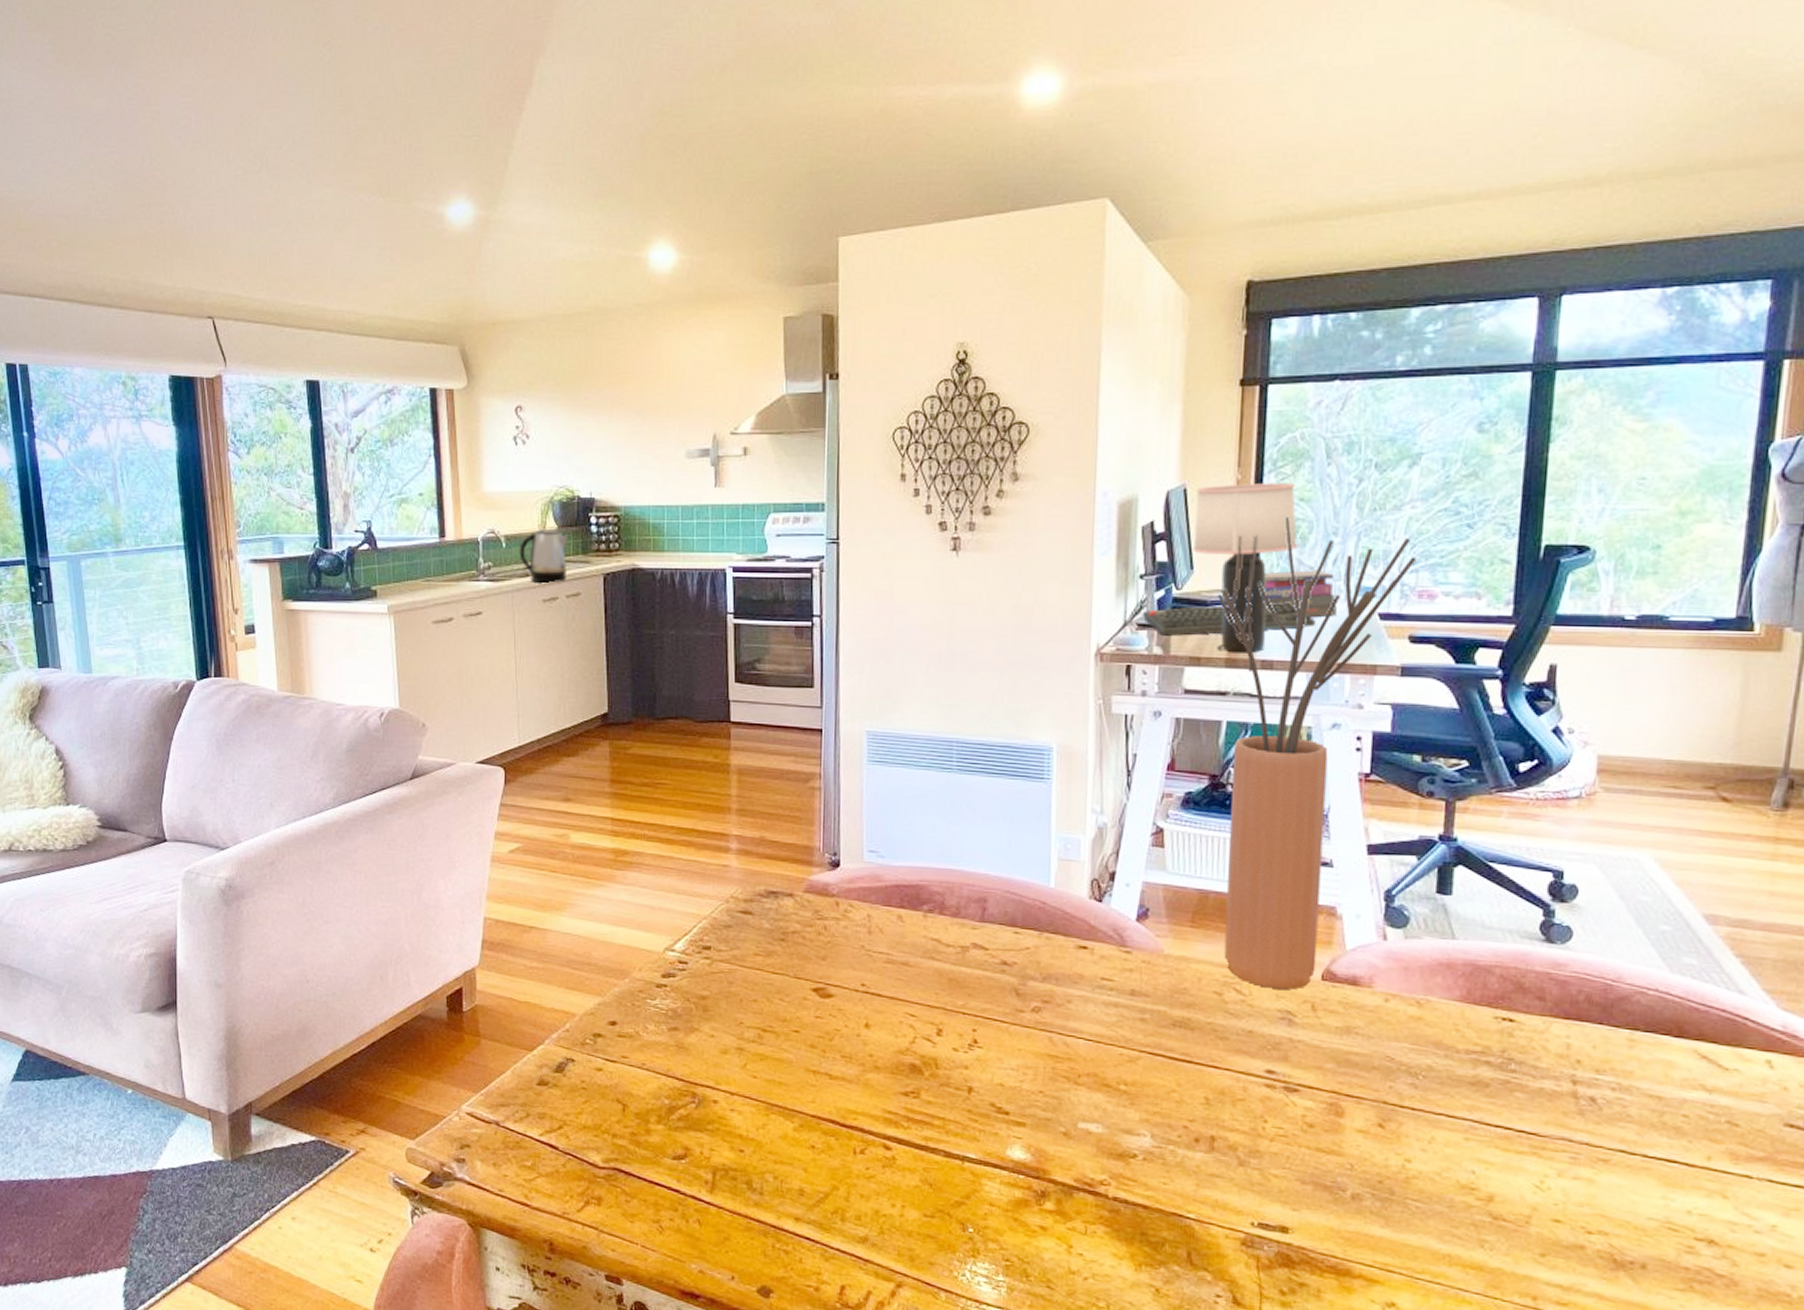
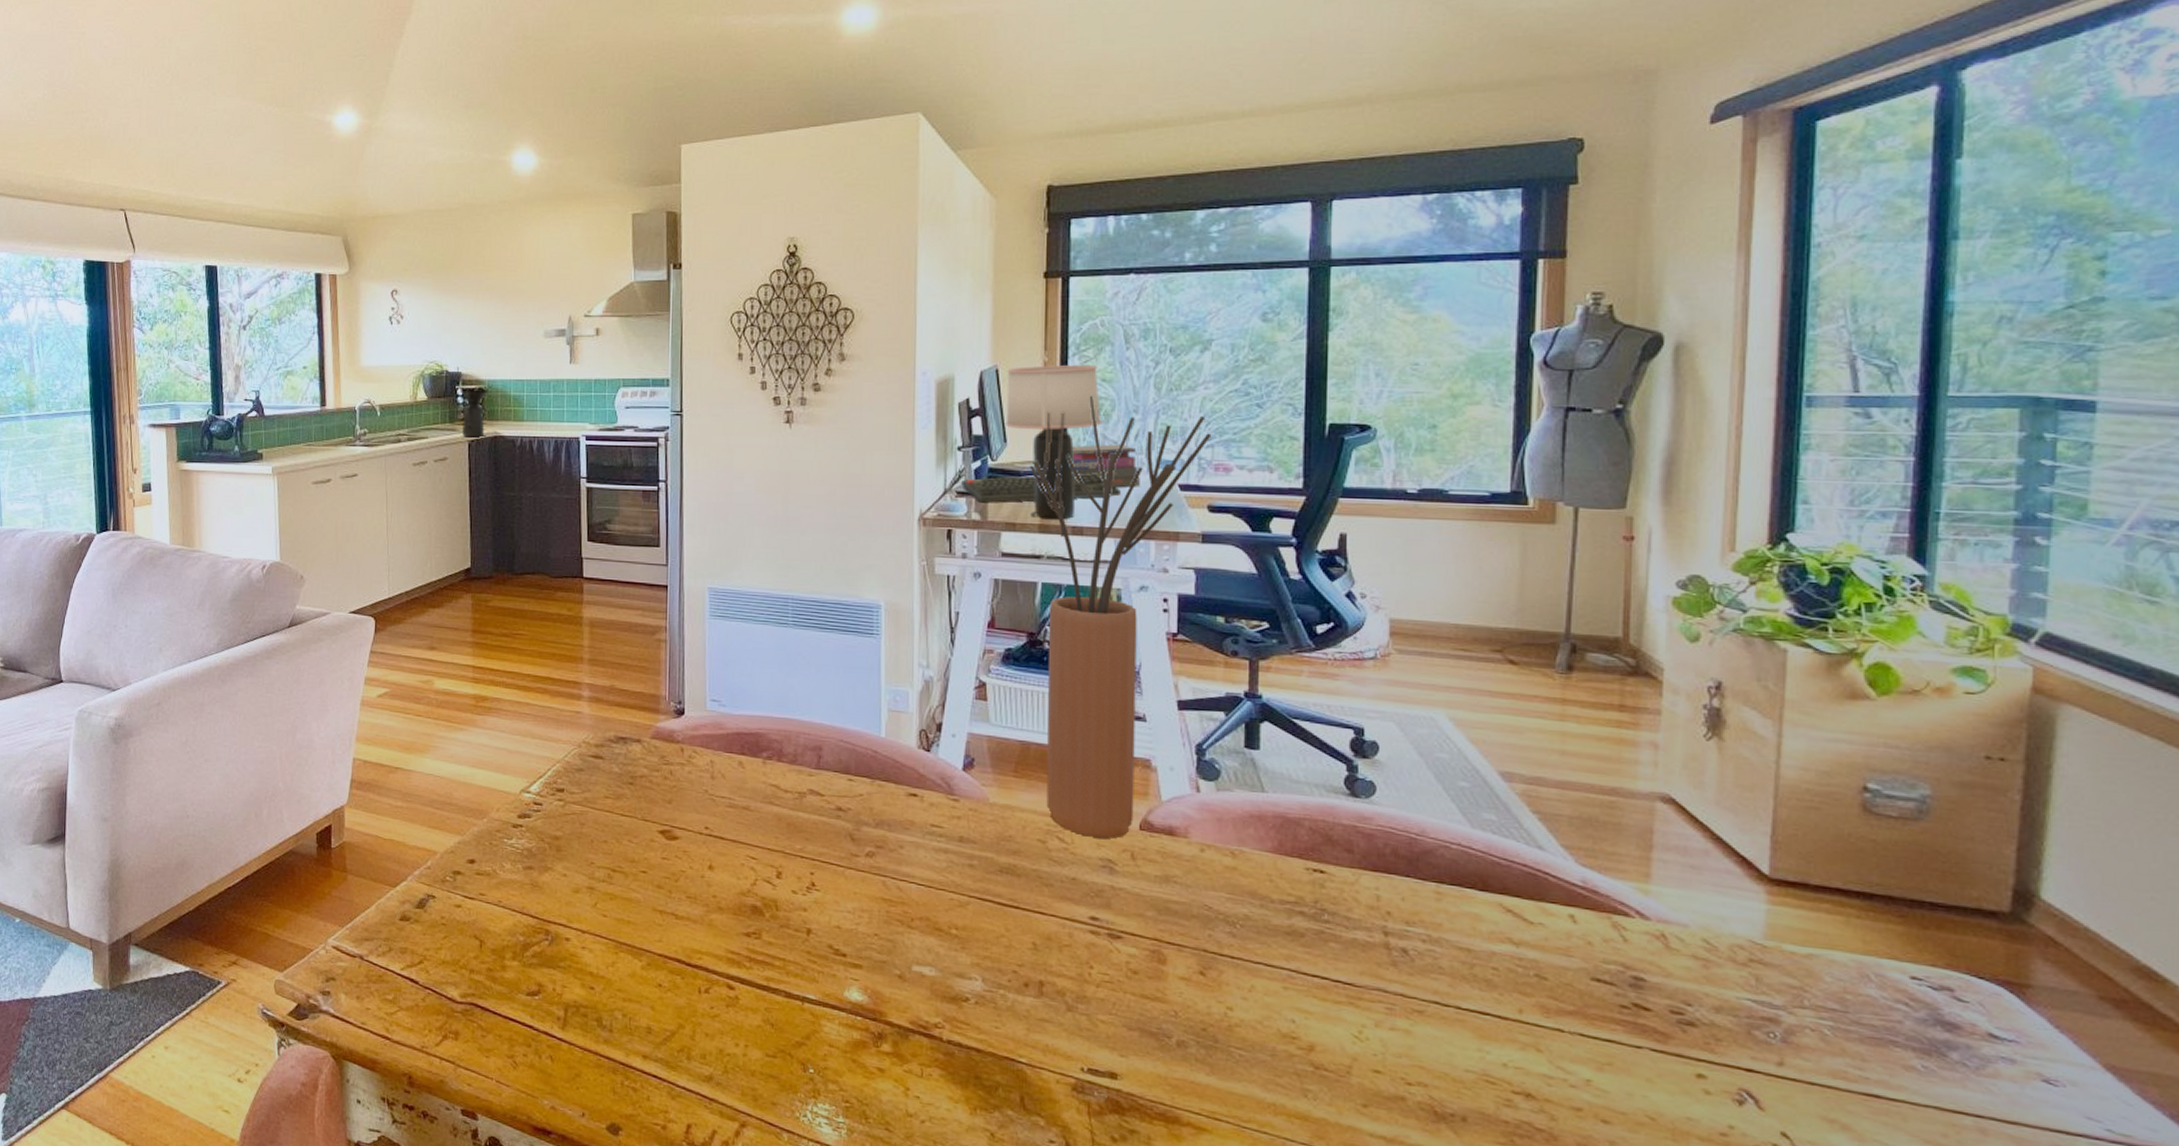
kettle: present [519,528,568,584] -> none [392,399,437,449]
coffee maker: none [594,515,625,570] -> present [461,388,489,438]

